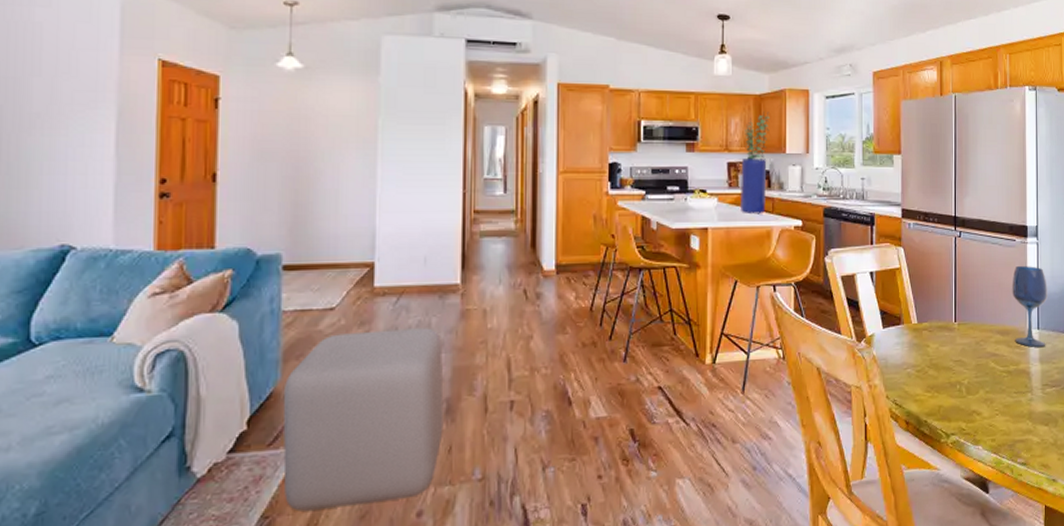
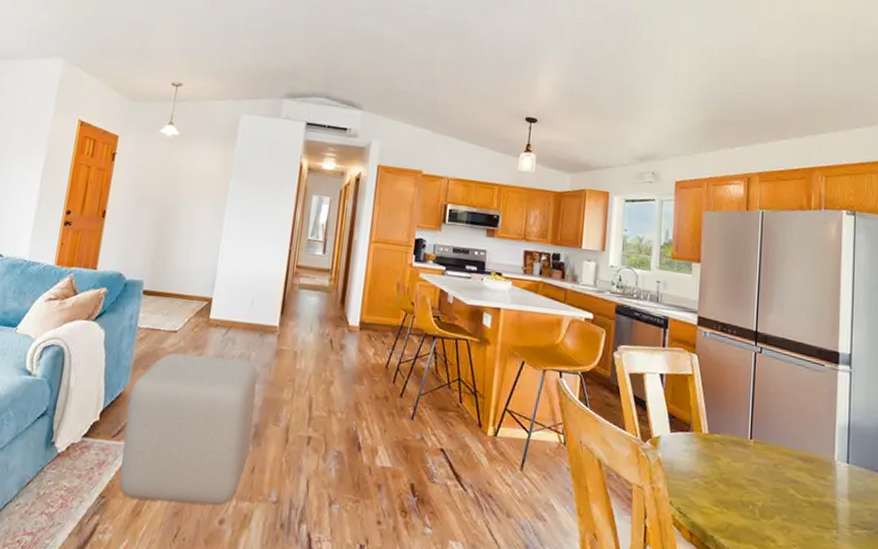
vase: present [741,111,769,215] -> none [533,208,569,303]
wineglass: present [1011,266,1048,347] -> none [817,393,861,483]

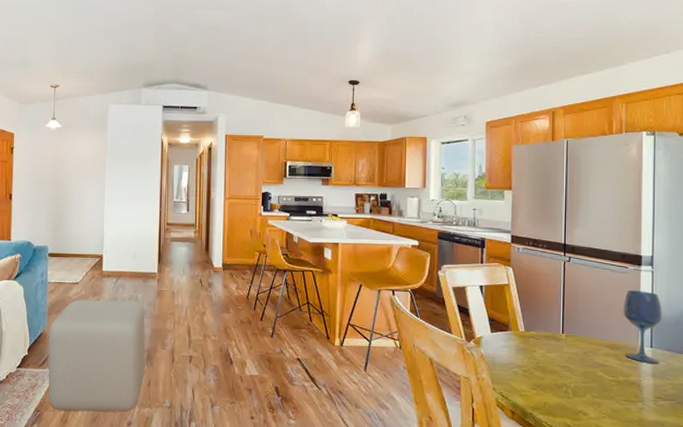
wineglass: none [817,393,861,483] -> present [623,291,663,363]

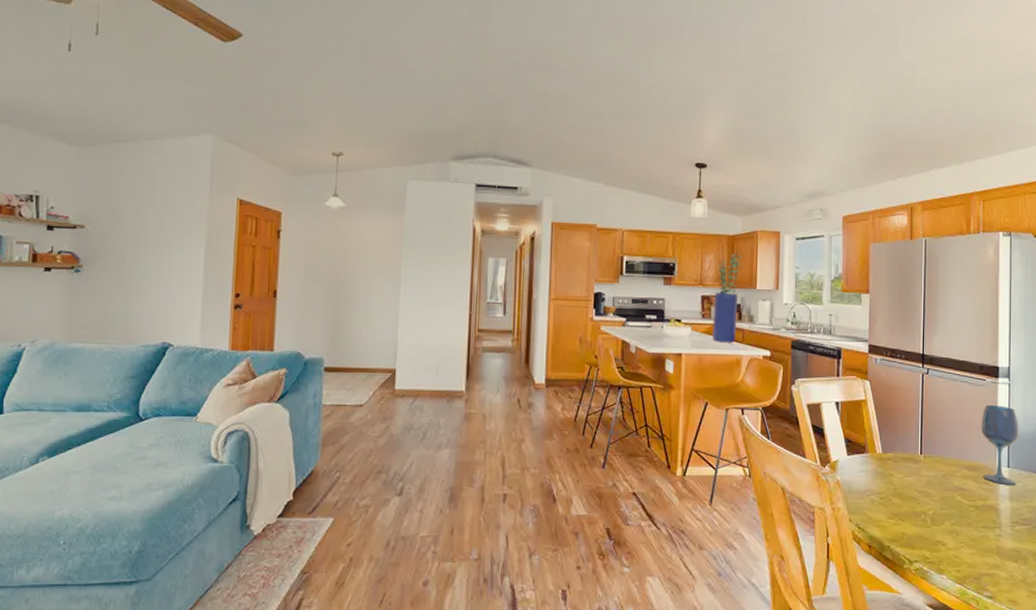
pouf: present [48,299,146,412] -> none [319,426,449,571]
vase: none [366,155,392,235] -> present [713,251,742,344]

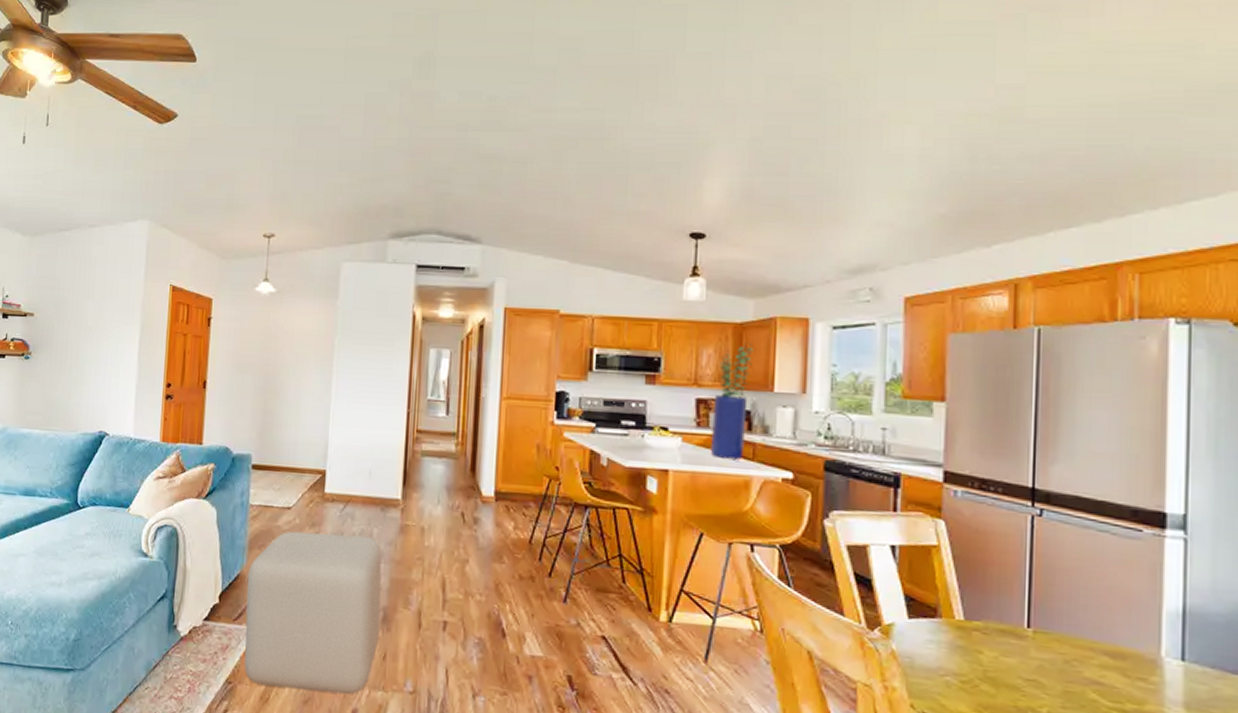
pouf: none [319,426,449,571] -> present [244,531,382,695]
wineglass: present [980,405,1019,485] -> none [1132,567,1203,687]

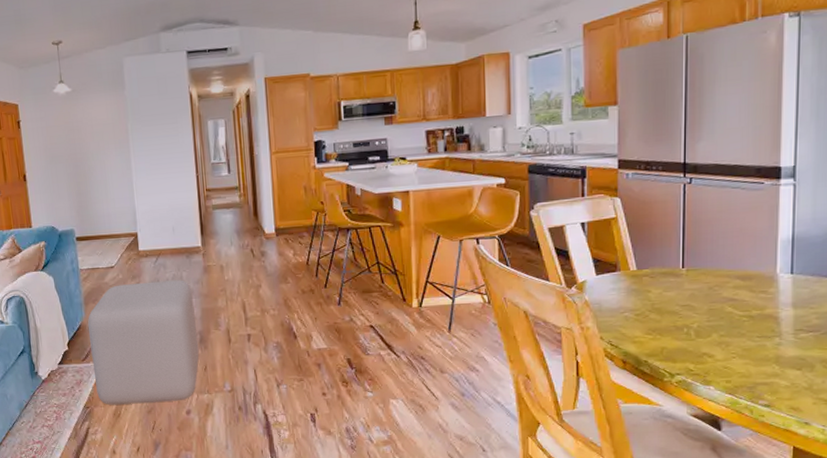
vase: present [711,342,753,461] -> none [439,79,468,176]

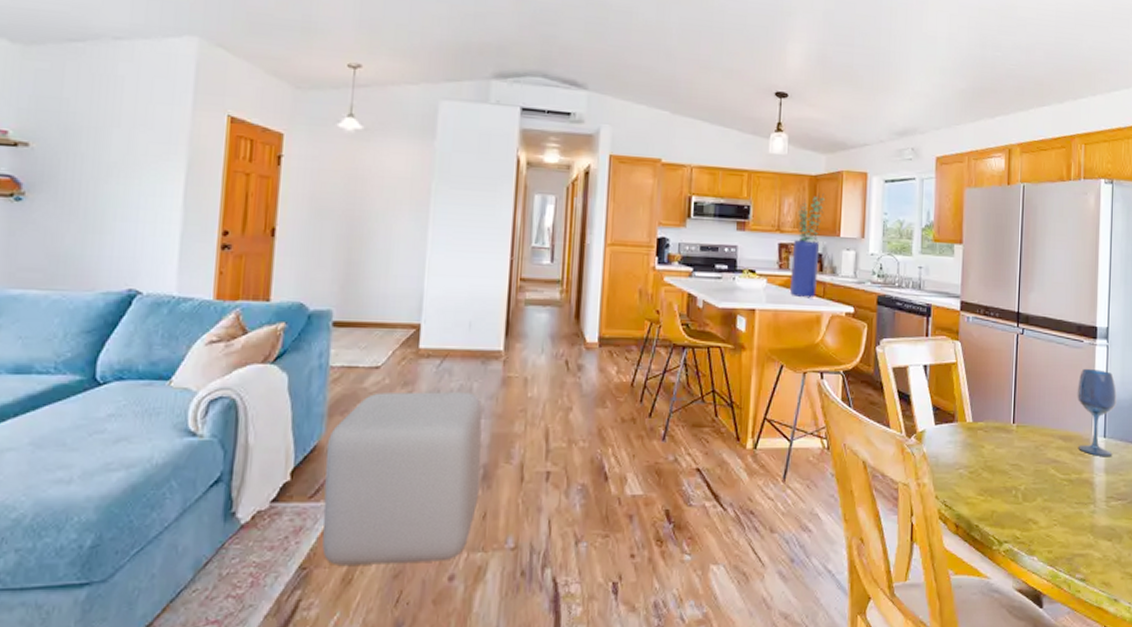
vase: none [439,79,468,176] -> present [790,193,825,299]
wineglass: none [757,209,807,292] -> present [1077,369,1117,456]

